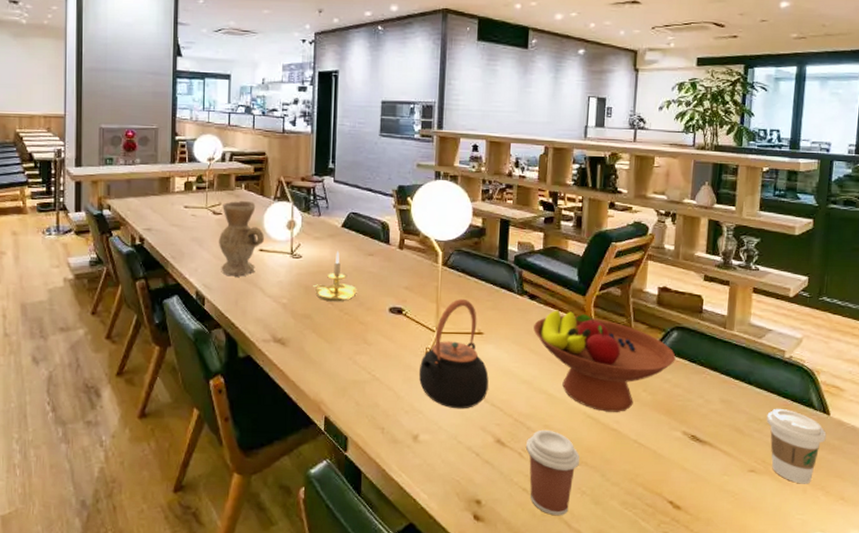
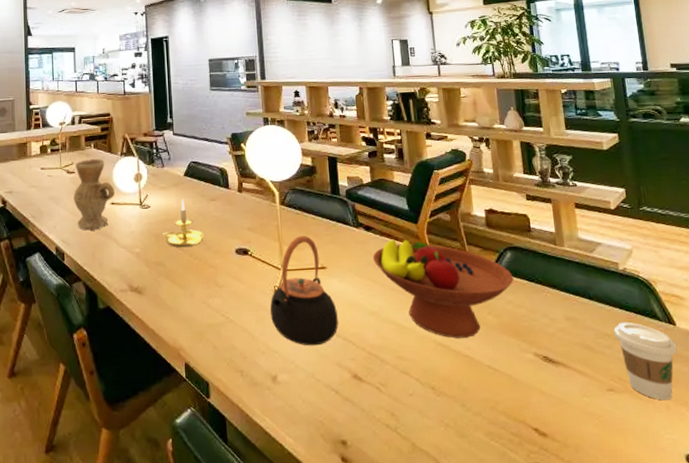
coffee cup: present [525,429,580,516] -> none [382,361,438,453]

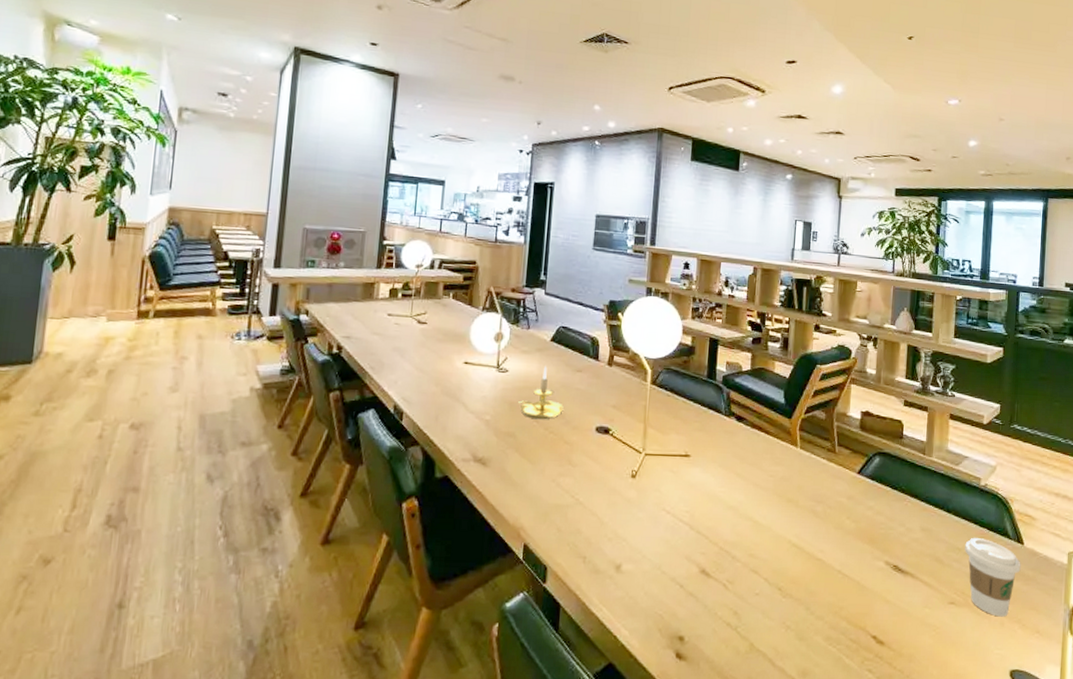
vase: present [73,159,115,231] -> none [421,310,471,391]
teapot: present [269,235,338,346] -> none [623,419,695,537]
fruit bowl: present [373,239,514,338] -> none [740,432,878,541]

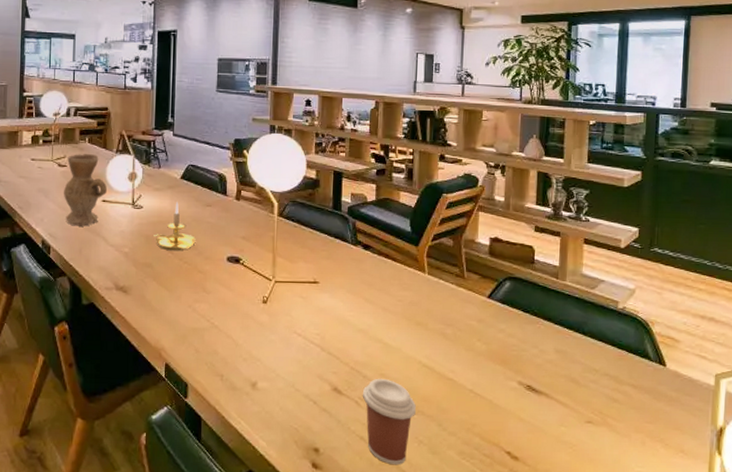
vase: none [421,310,471,391] -> present [63,154,108,227]
coffee cup: none [730,559,784,653] -> present [362,378,416,465]
coffee cup: present [965,537,1021,617] -> none [602,359,663,436]

